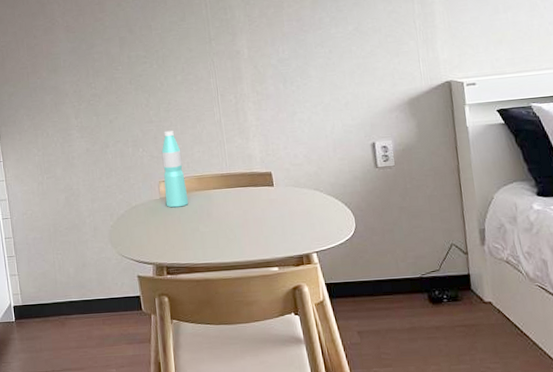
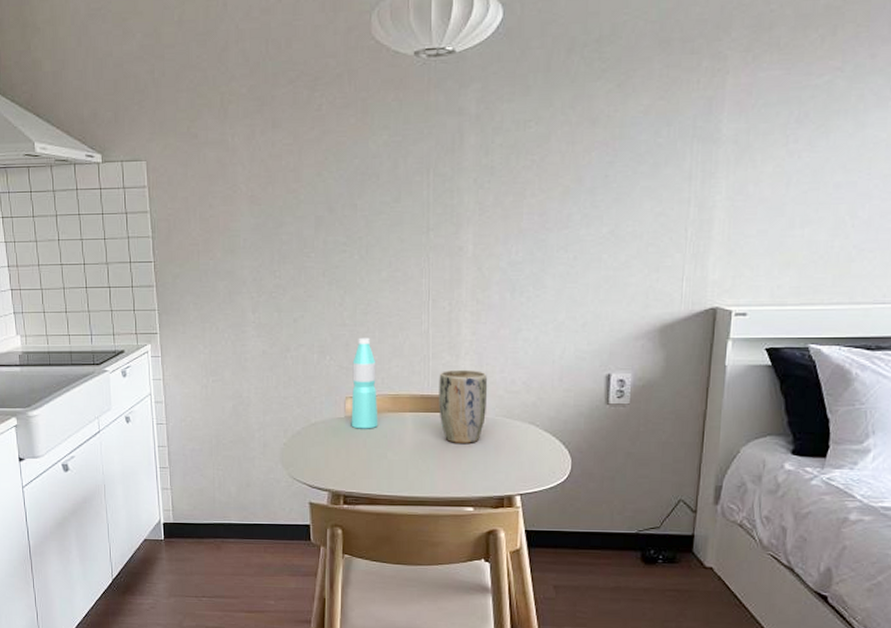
plant pot: none [234,149,278,213] -> present [439,369,488,443]

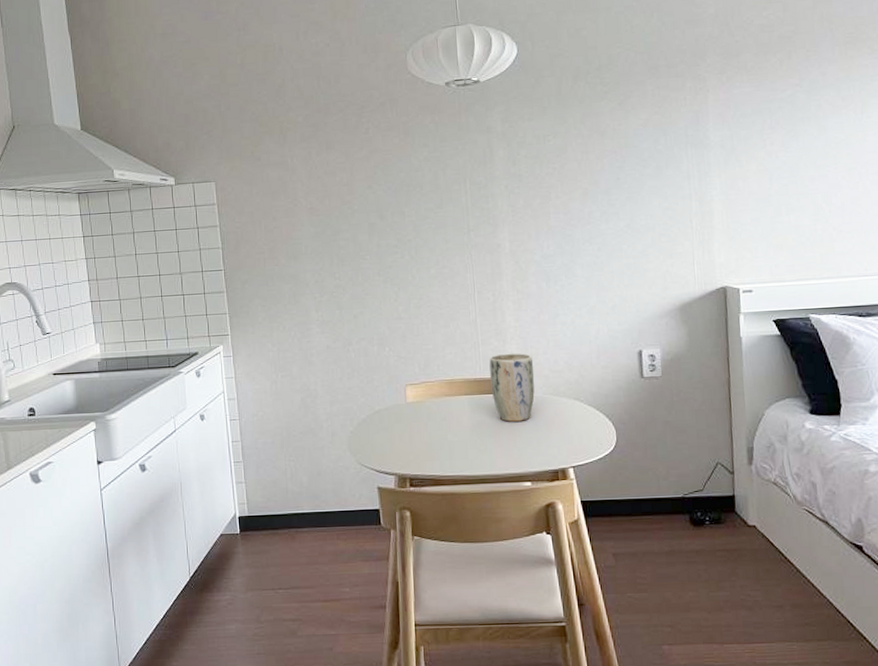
water bottle: present [351,337,378,429] -> none [410,328,437,414]

